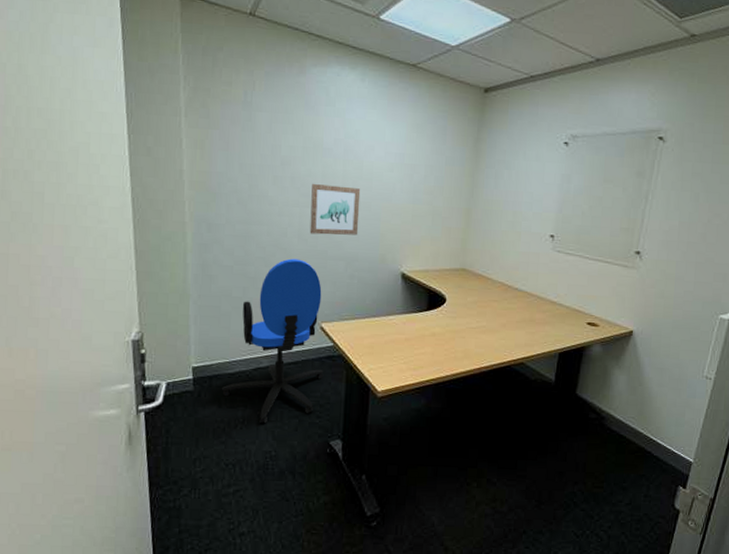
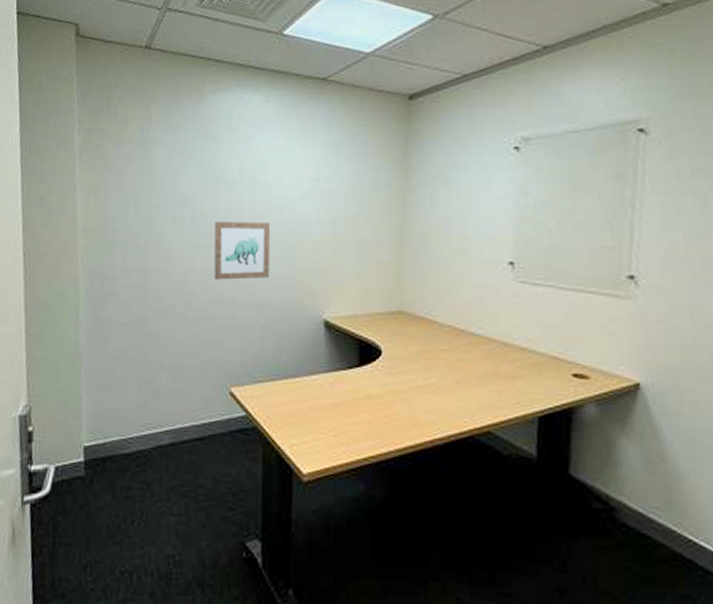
office chair: present [222,258,324,424] -> none [117,310,236,519]

